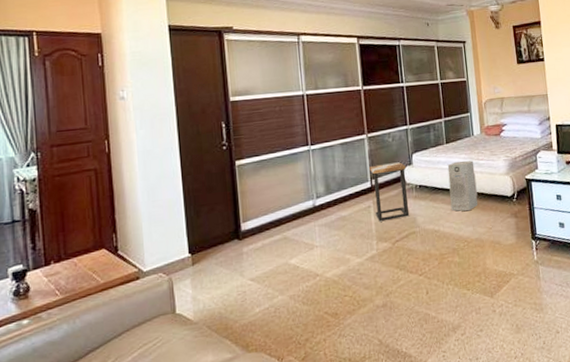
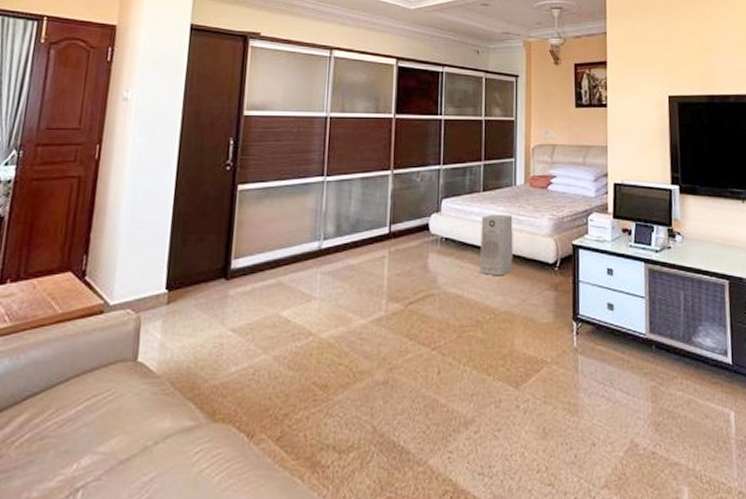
side table: present [369,162,409,222] -> none [389,207,433,277]

